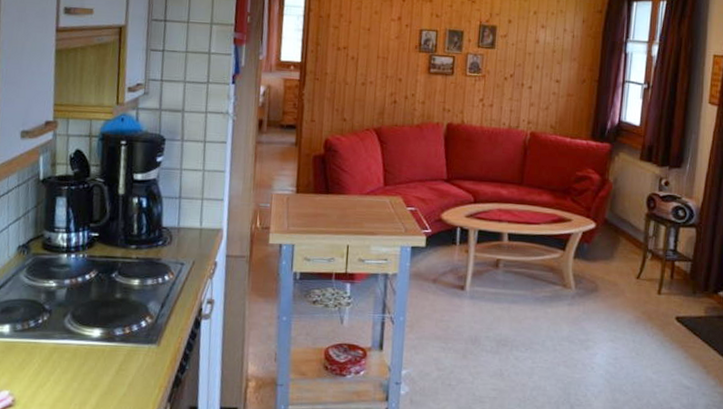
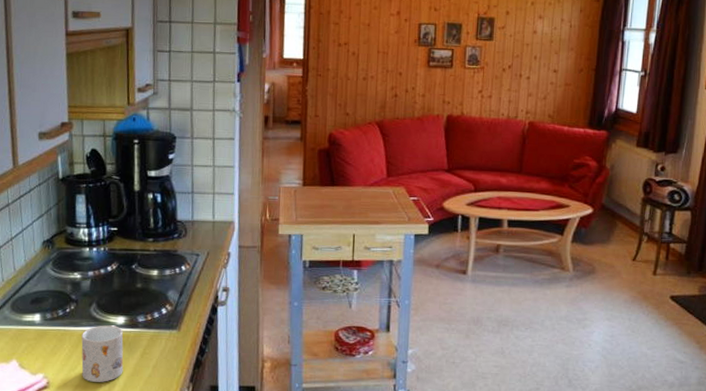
mug: none [51,338,98,401] -> present [81,325,124,382]

